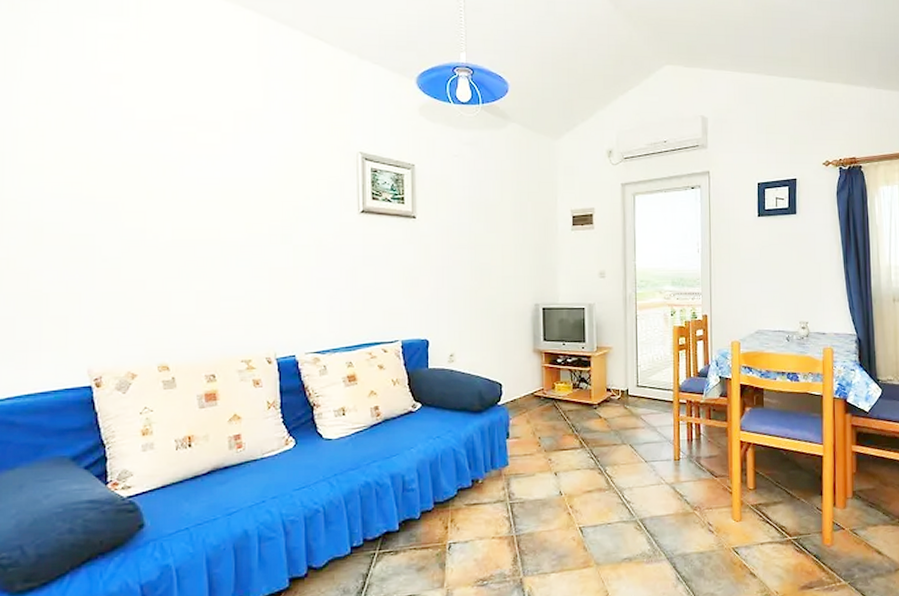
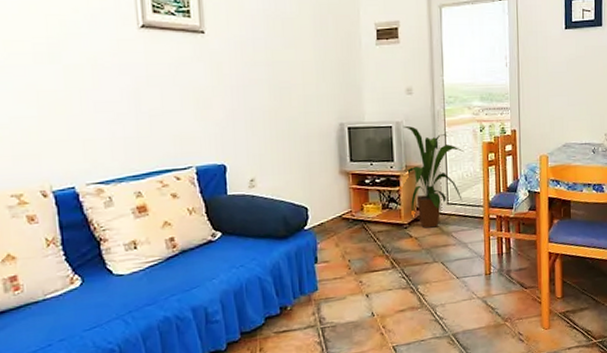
house plant: none [595,307,655,410] -> present [402,125,464,228]

